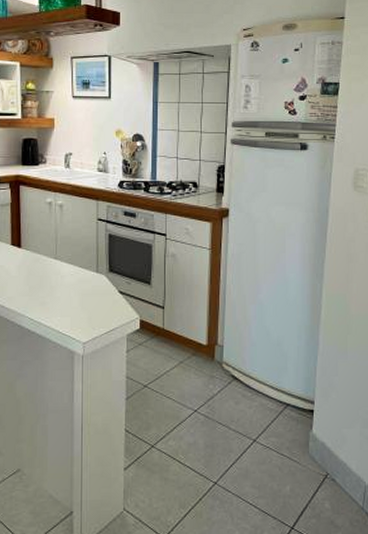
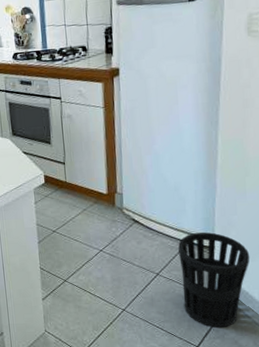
wastebasket: none [278,393,349,506] -> present [178,232,250,329]

